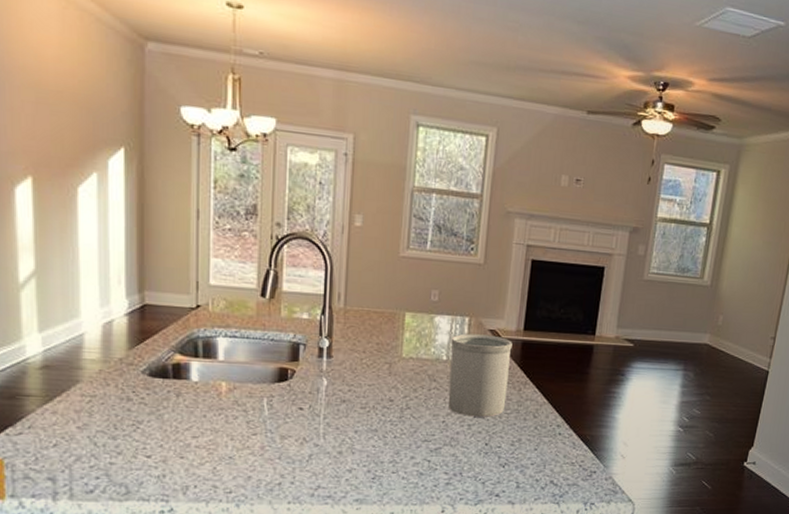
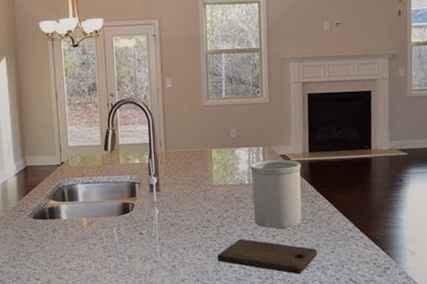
cutting board: none [396,425,518,473] -> present [217,238,317,275]

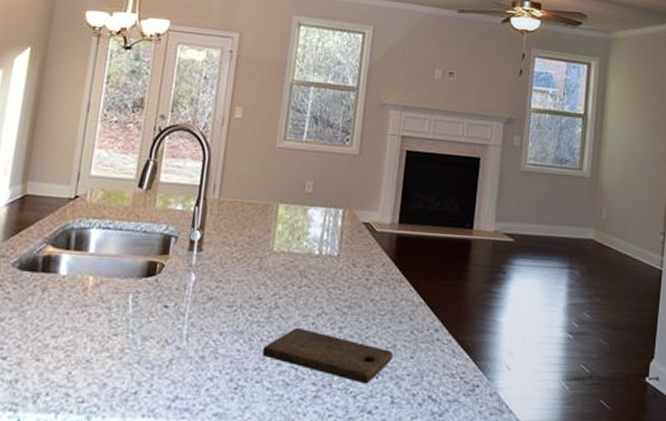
utensil holder: present [250,159,302,229] -> none [318,226,387,319]

